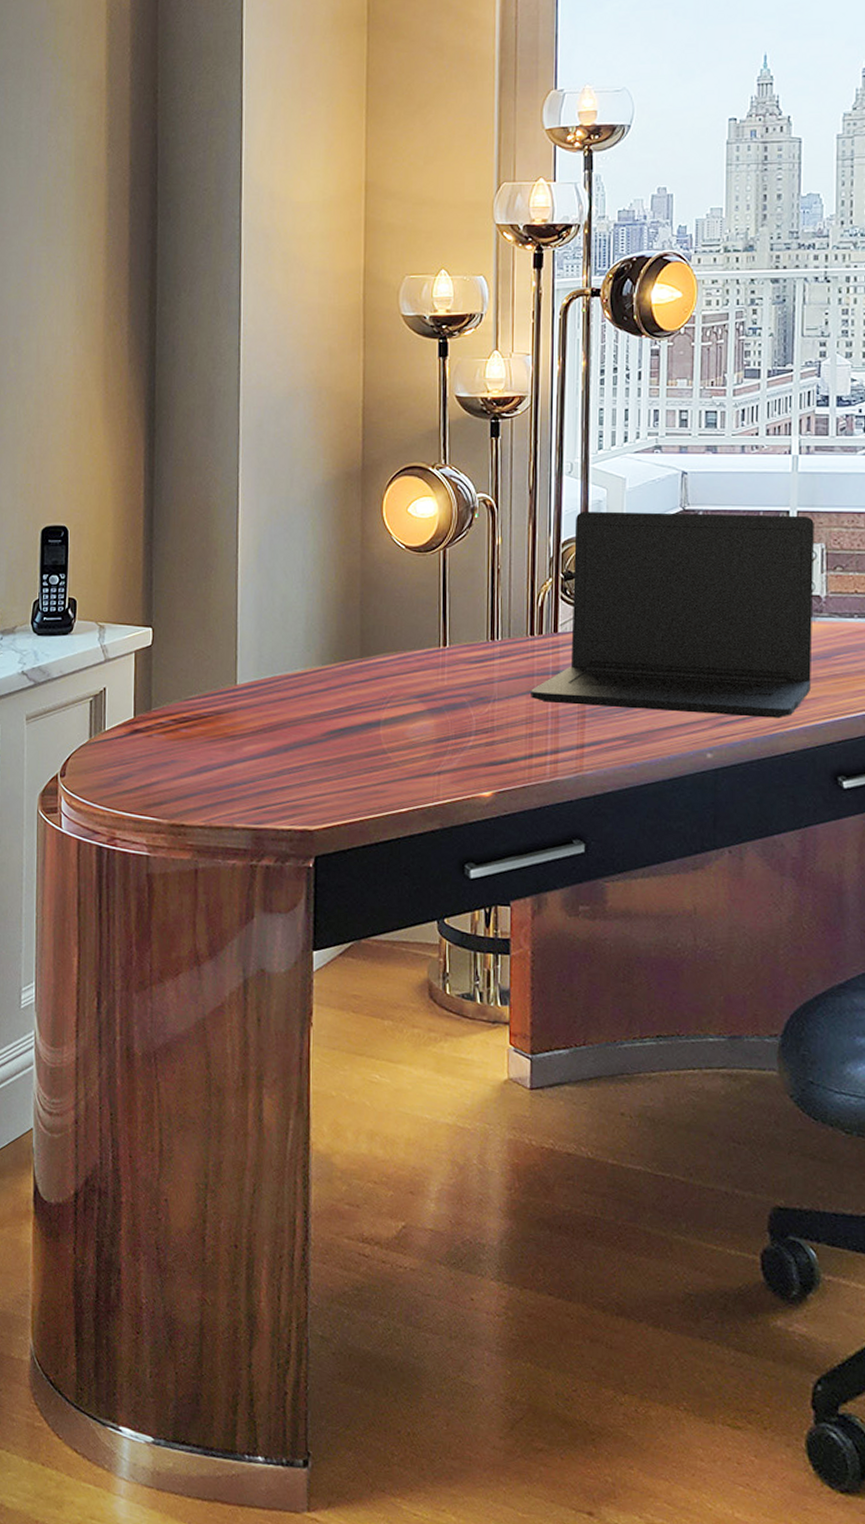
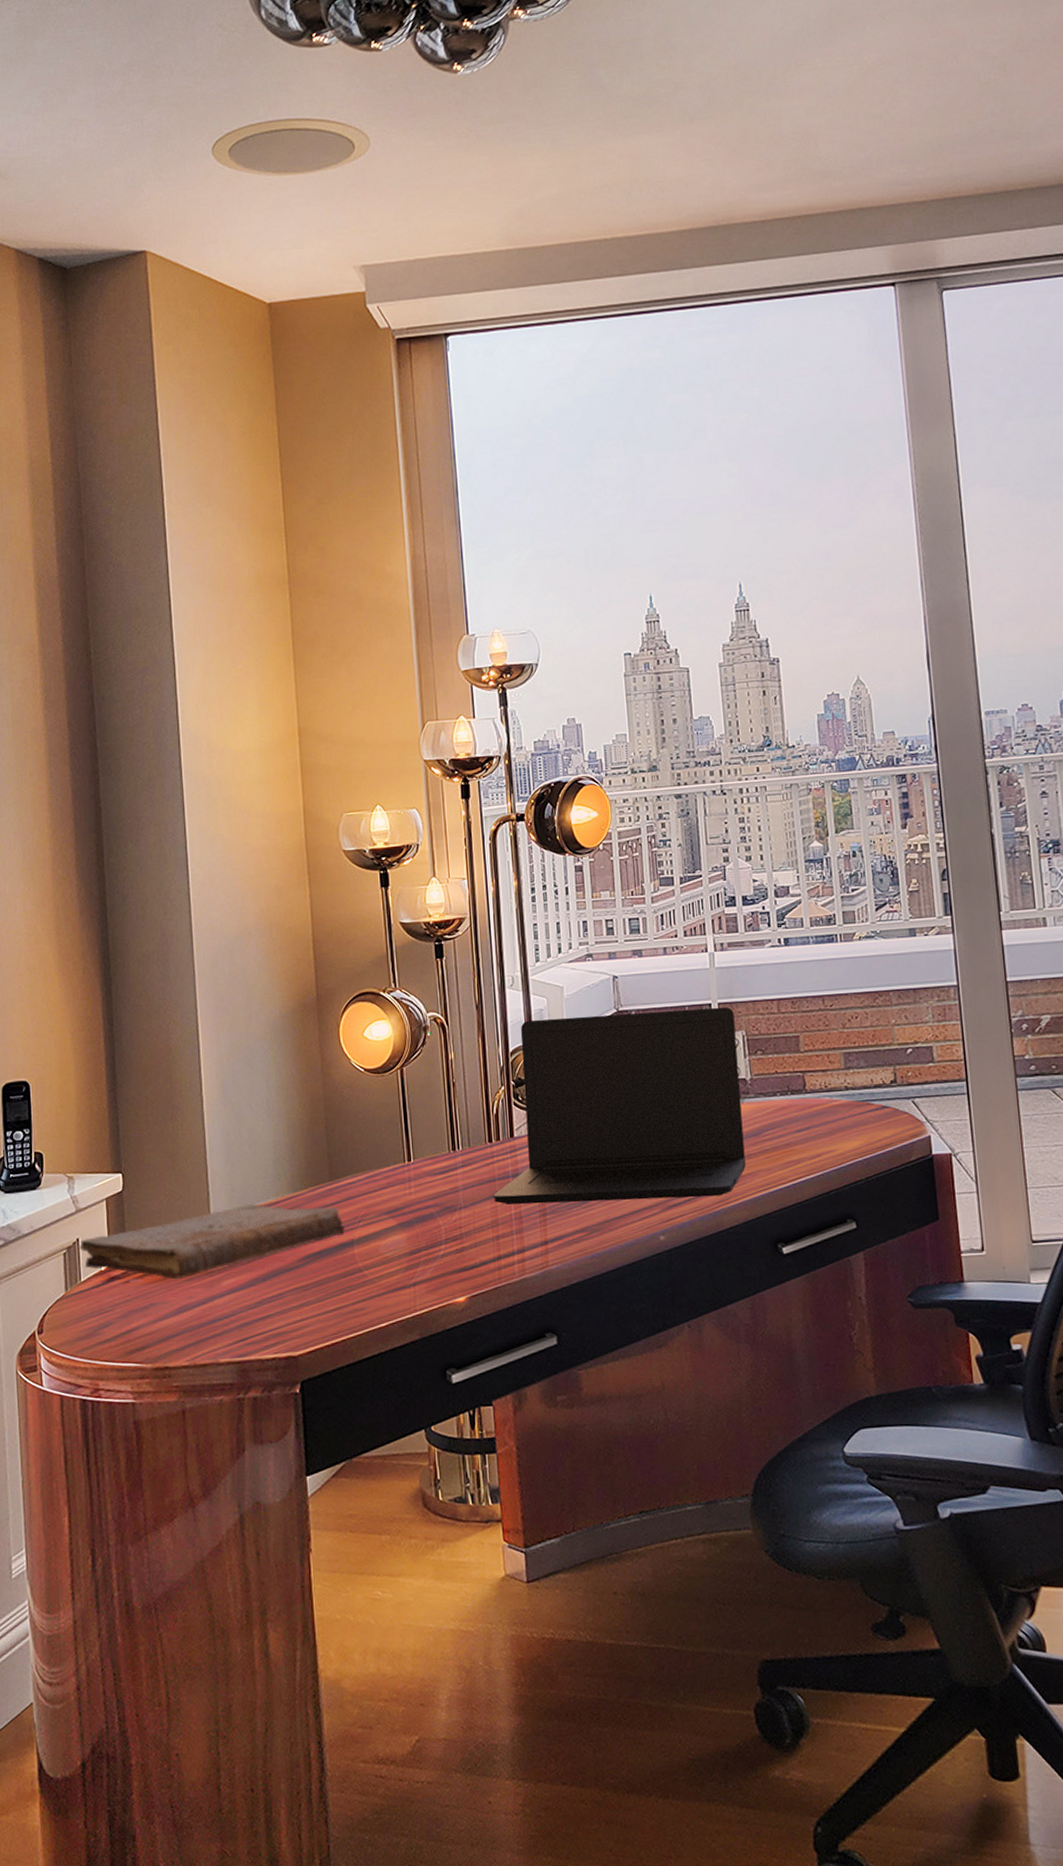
book: none [105,672,373,740] -> present [79,1204,346,1280]

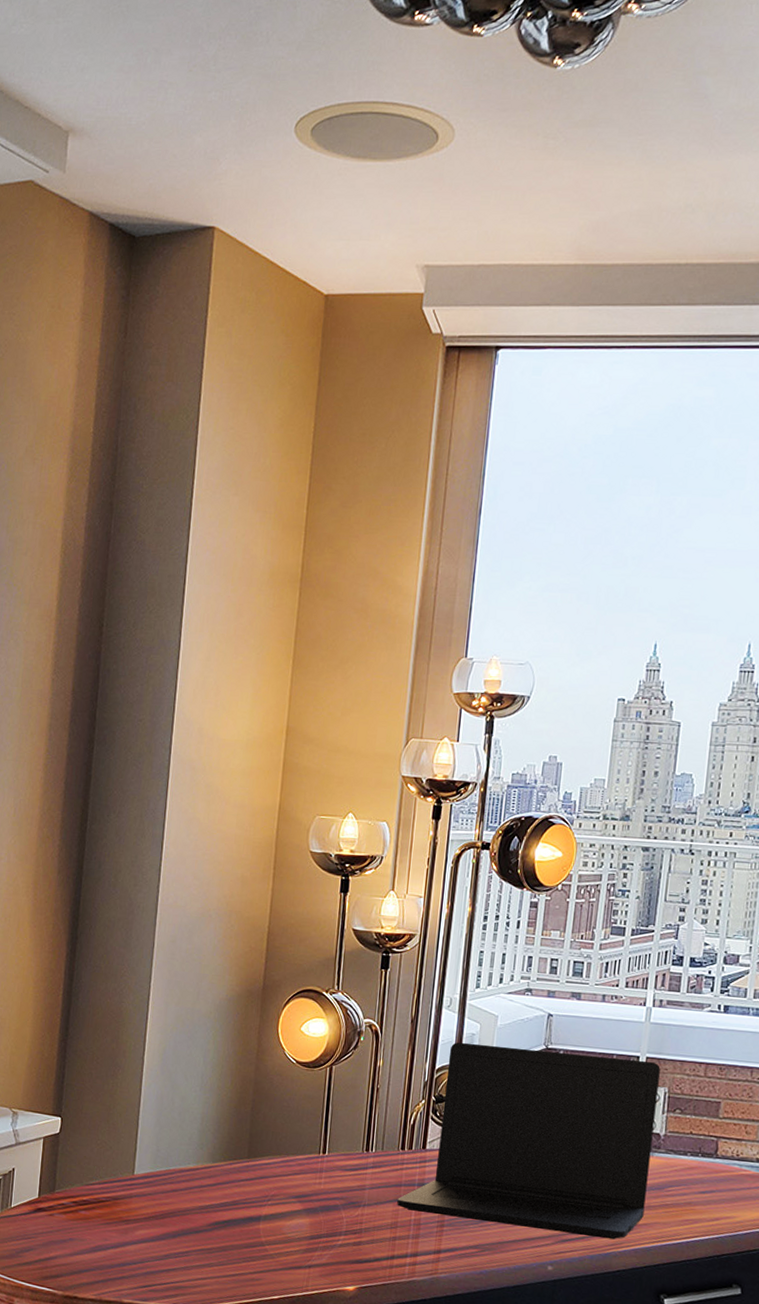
book: present [79,1204,346,1280] -> none [13,1166,255,1222]

